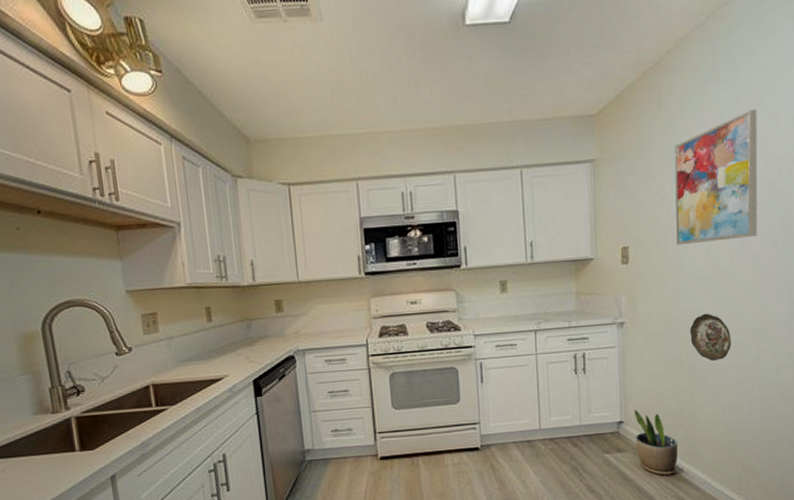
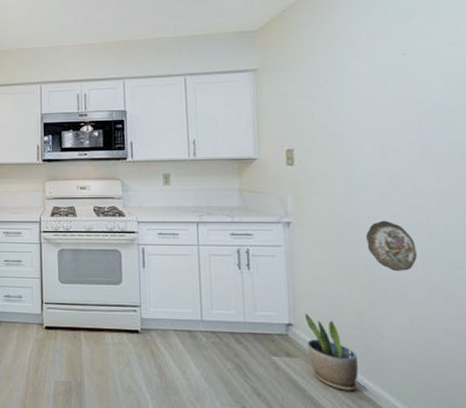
wall art: present [675,109,757,245] -> none [340,24,440,150]

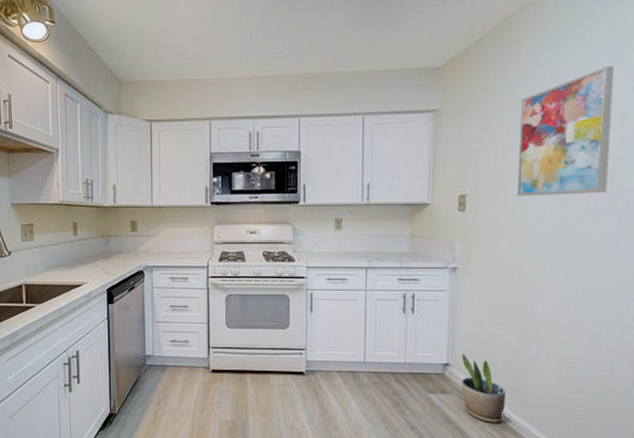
wall art: none [340,24,440,150] -> present [517,66,615,197]
decorative plate: present [366,220,417,272] -> none [526,266,571,315]

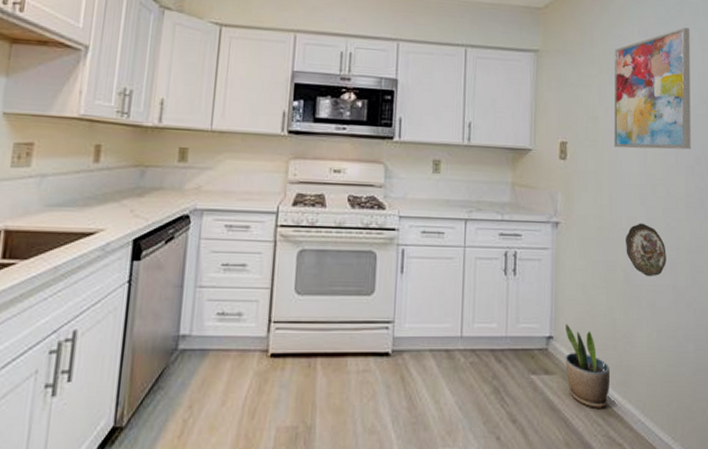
decorative plate: none [526,266,571,315] -> present [626,223,666,277]

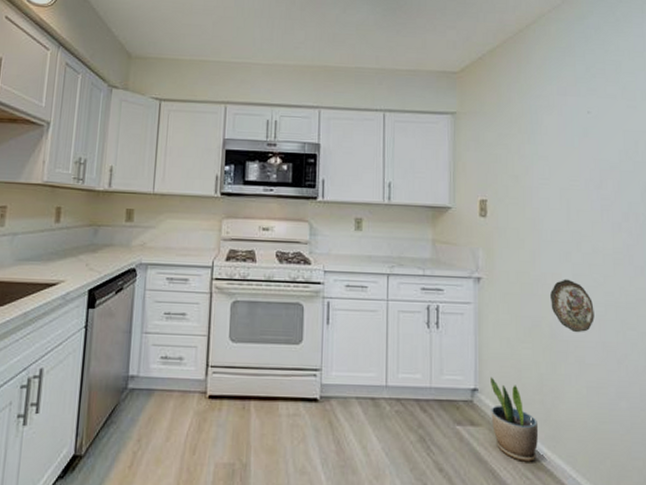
wall art: present [614,27,691,150] -> none [533,85,617,206]

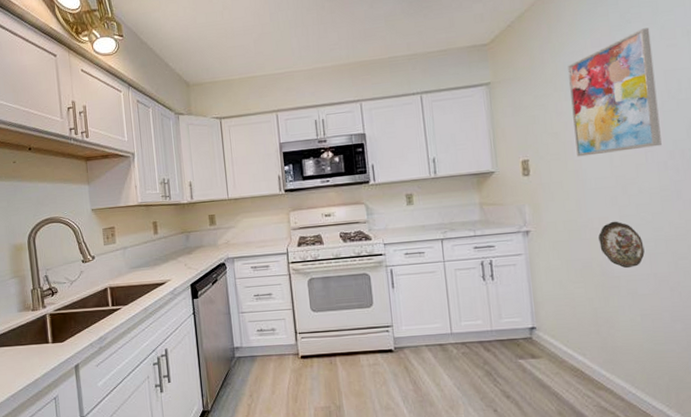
potted plant: present [491,377,539,462] -> none [547,315,597,384]
wall art: none [533,85,617,206] -> present [568,27,662,157]

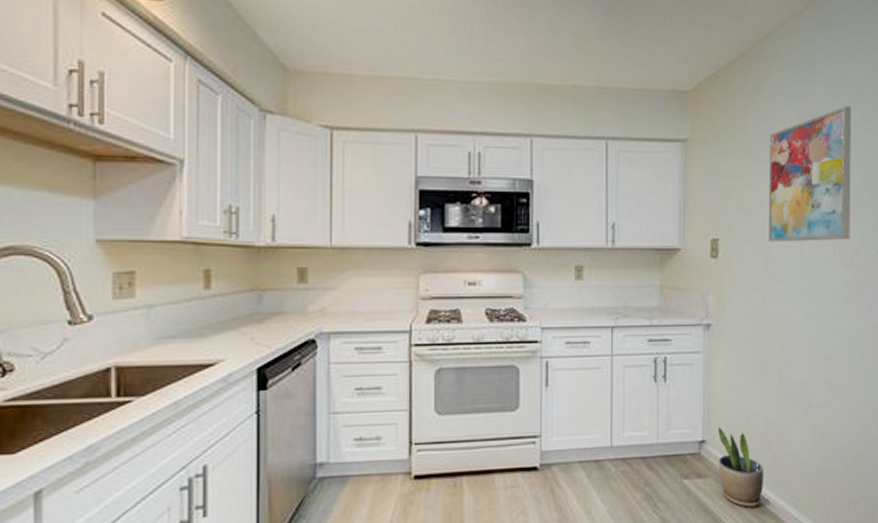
potted plant: none [547,315,597,384] -> present [718,427,764,508]
decorative plate: present [599,221,645,269] -> none [780,320,822,375]

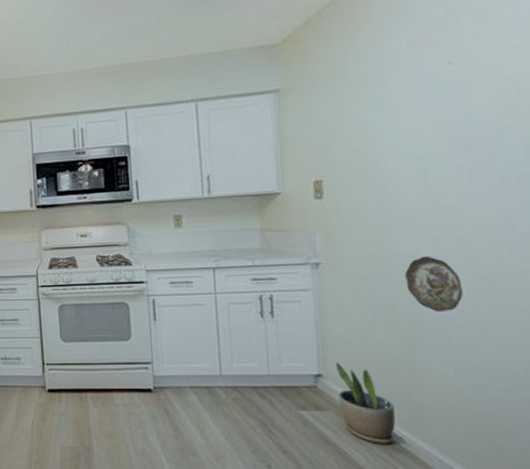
wall art: present [769,106,852,242] -> none [376,25,492,179]
decorative plate: none [780,320,822,375] -> present [405,255,463,313]

